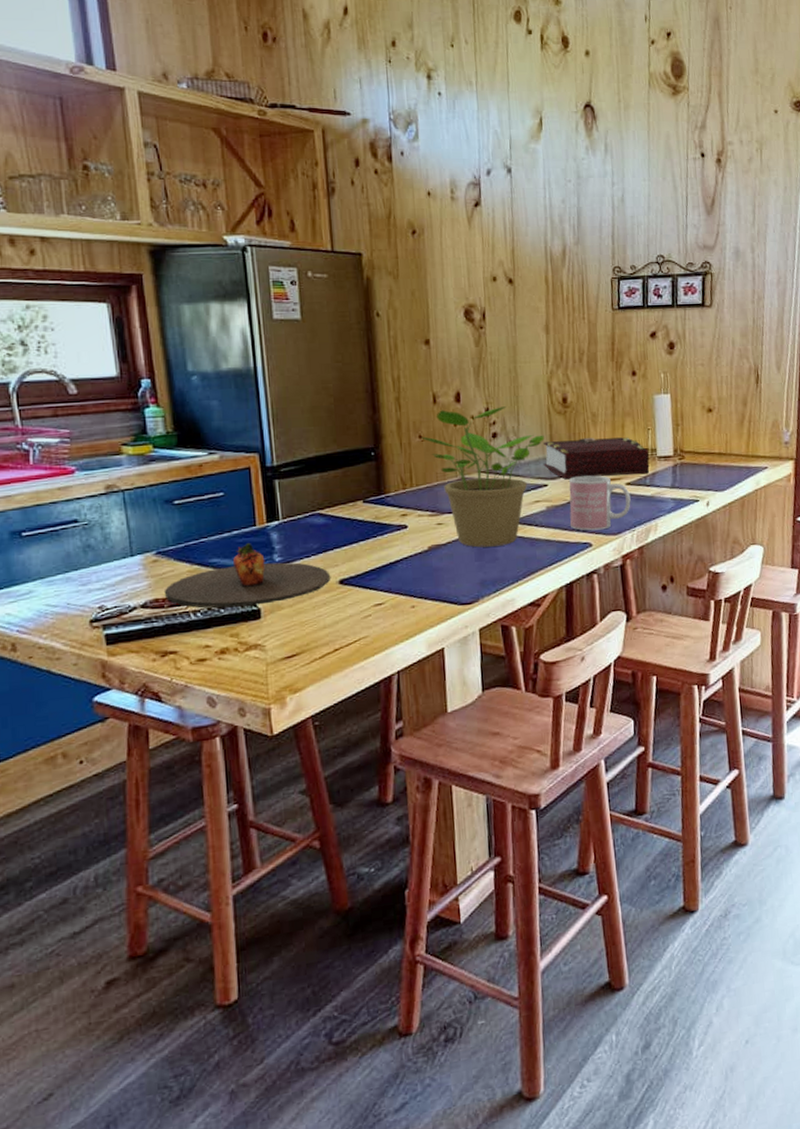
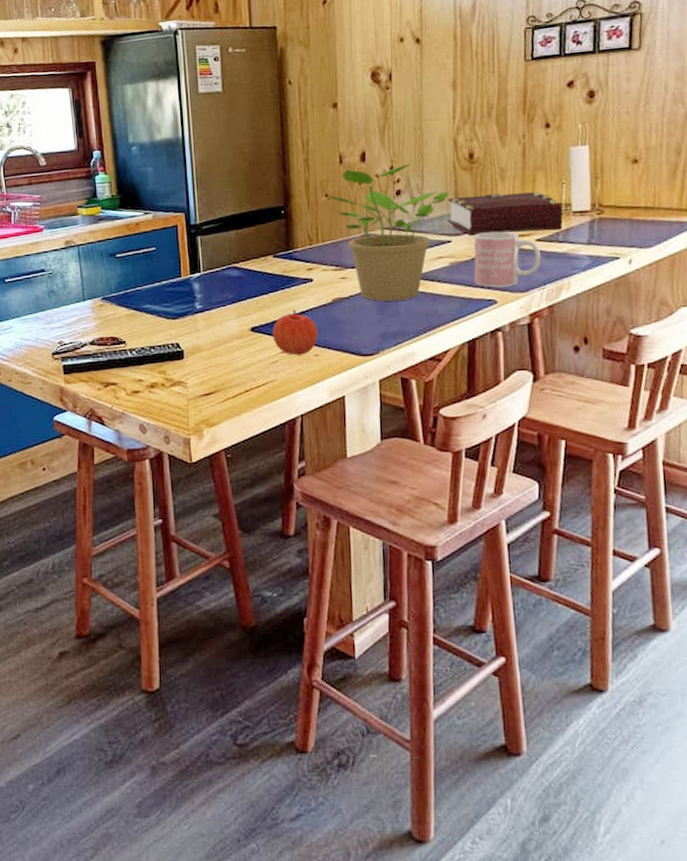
plate: present [165,543,330,609] -> none [108,292,243,348]
apple: none [363,559,414,608] -> present [272,310,318,355]

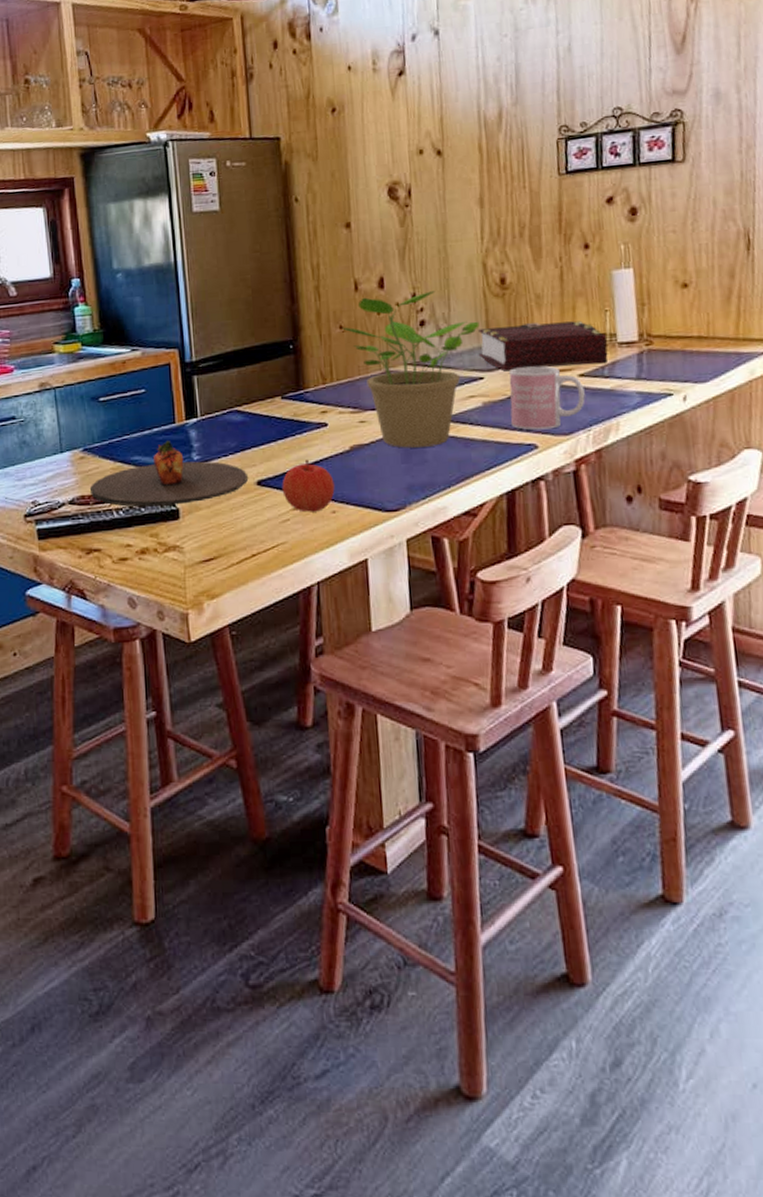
plate: none [108,292,243,348] -> present [90,441,248,508]

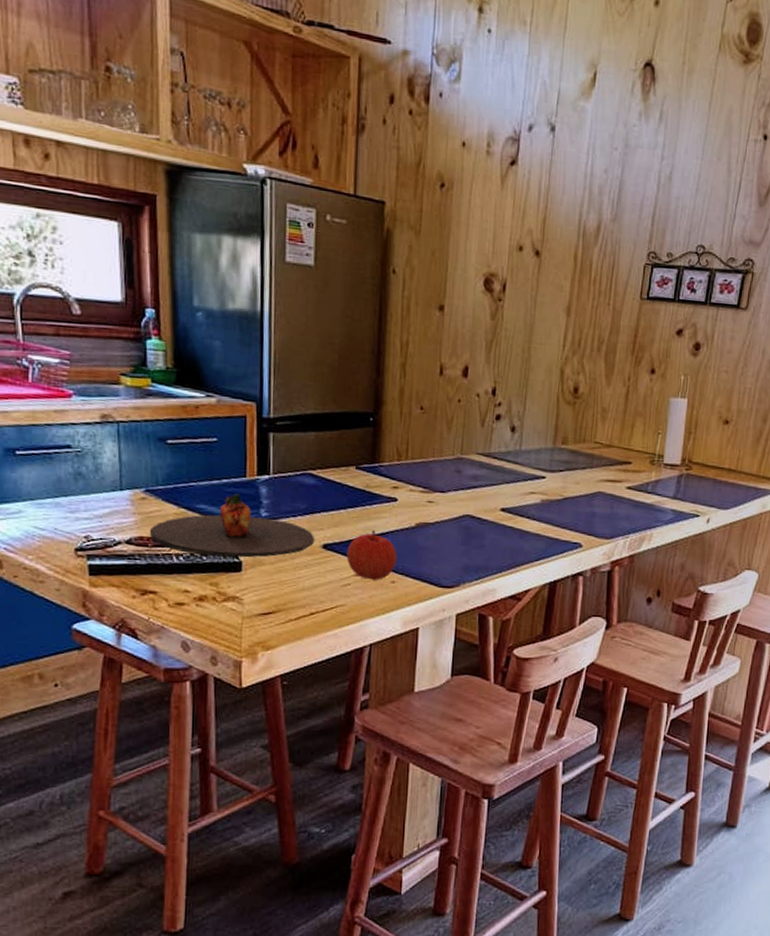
potted plant: present [342,291,480,448] -> none [423,383,549,534]
book: present [478,321,608,372] -> none [544,432,656,481]
mug: present [509,366,585,431] -> none [562,472,629,532]

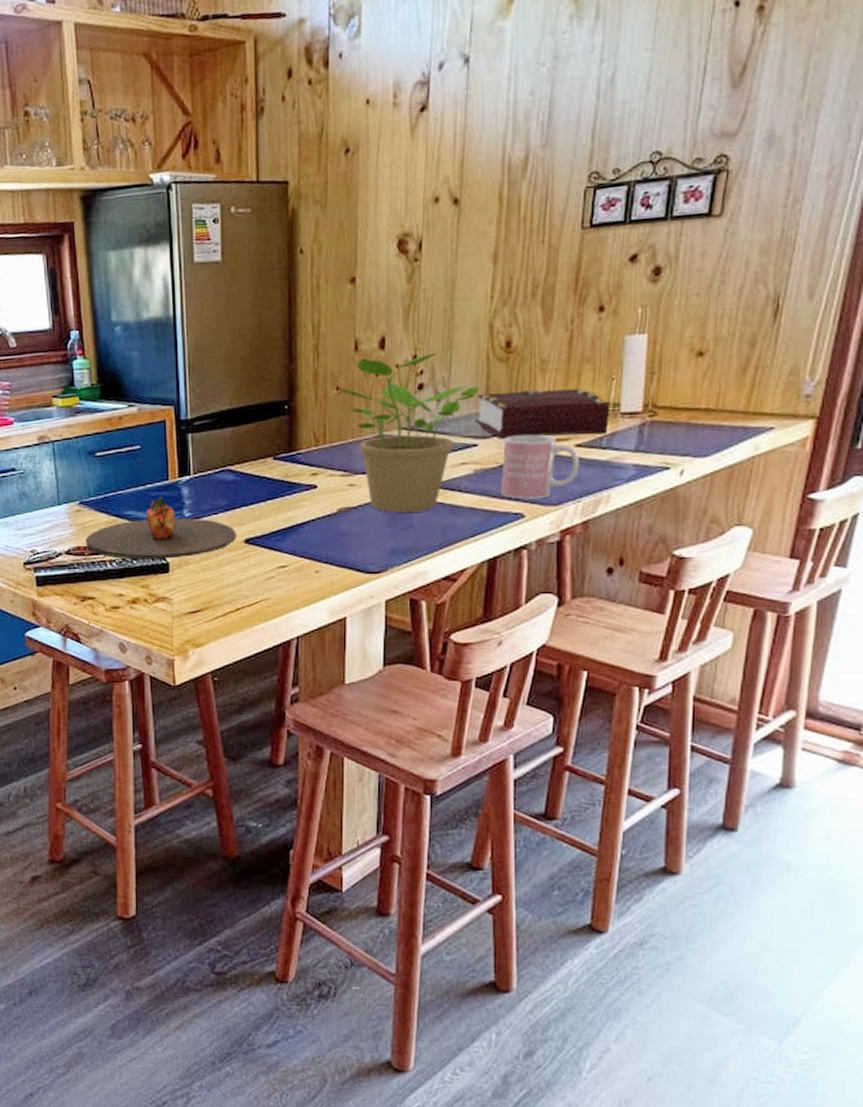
apple: present [346,530,397,580] -> none [269,520,320,571]
potted plant: none [423,383,549,534] -> present [339,353,479,513]
book: none [544,432,656,481] -> present [474,388,611,439]
mug: none [562,472,629,532] -> present [500,434,579,500]

